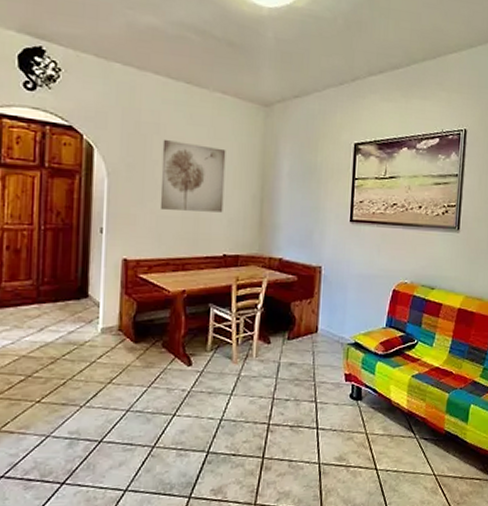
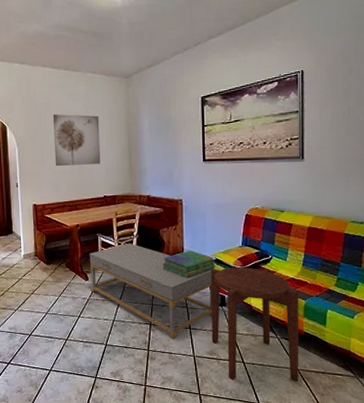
coffee table: none [195,318,348,442] -> present [89,243,212,339]
stack of books: none [290,331,354,366] -> present [162,251,216,279]
side table: none [341,353,443,491] -> present [210,267,299,382]

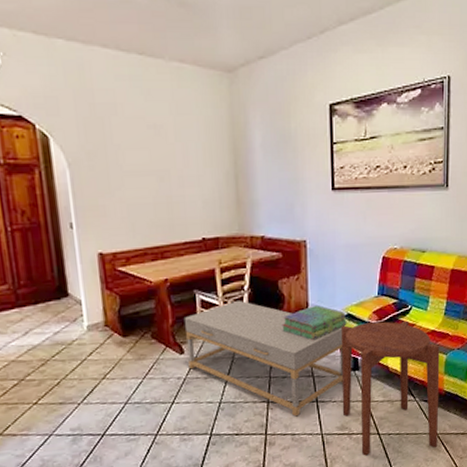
wall art: present [53,114,101,166] -> none [122,120,197,197]

